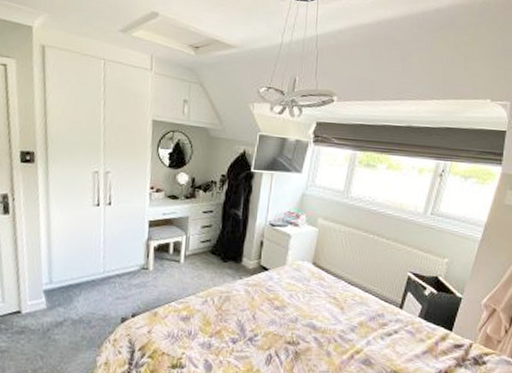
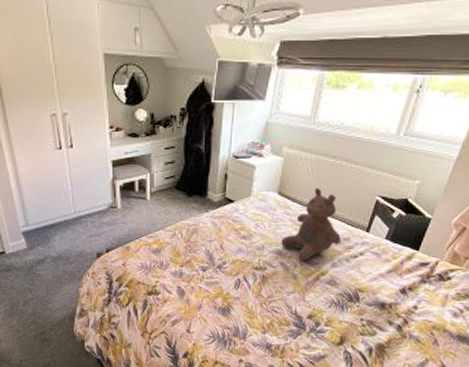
bear: none [315,260,375,337] -> present [281,188,341,261]

